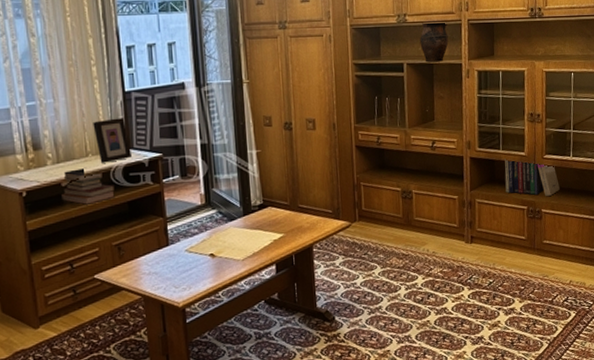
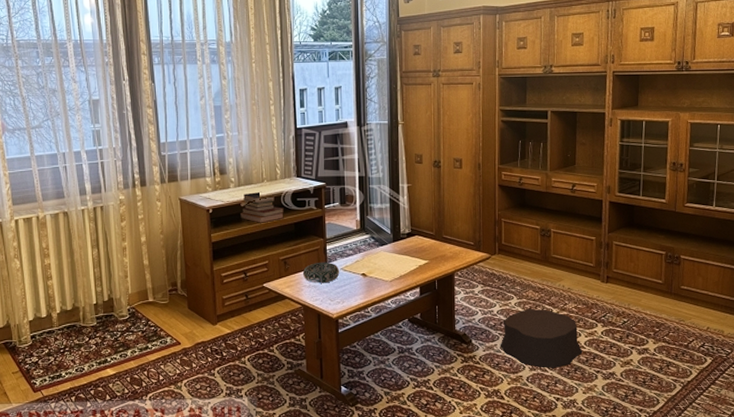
picture frame: present [93,118,133,163] -> none [269,150,300,188]
decorative bowl: none [140,244,184,270] -> present [302,262,340,284]
pouf: none [366,276,450,339] -> present [501,308,583,368]
ceramic pot: present [420,21,449,63] -> none [565,72,593,111]
books: present [504,158,561,196] -> none [644,204,701,243]

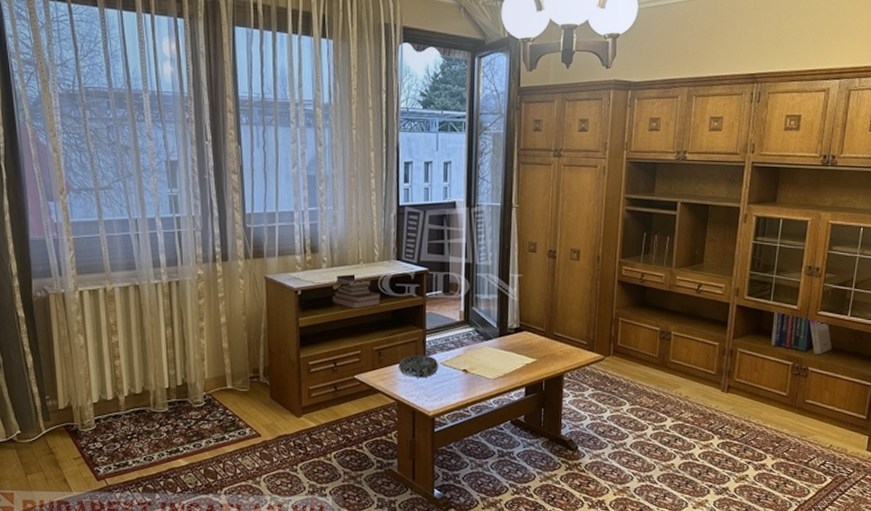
pouf: present [501,308,583,368] -> none [609,415,696,480]
books: none [644,204,701,243] -> present [771,310,833,354]

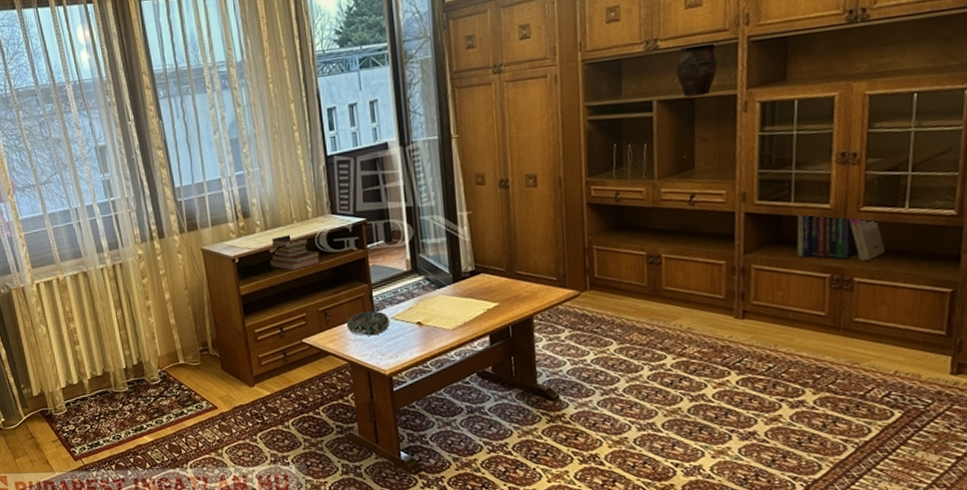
ceramic pot: none [697,160,729,204] -> present [676,41,718,97]

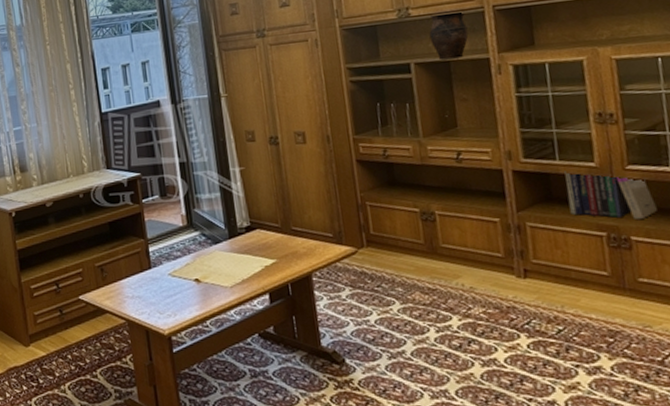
books: present [270,233,320,271] -> none [46,188,96,225]
decorative bowl: present [346,311,390,336] -> none [123,267,168,294]

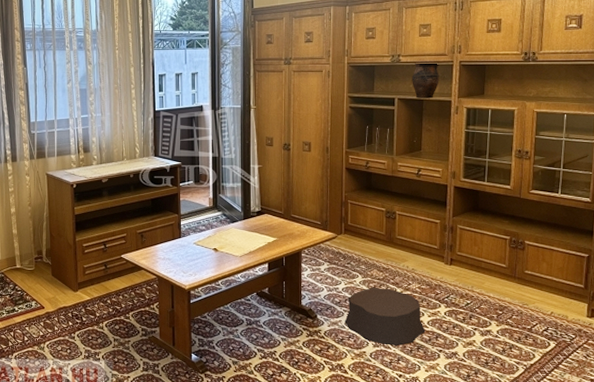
pouf: none [385,315,504,395] -> present [345,287,426,346]
books: present [564,171,659,219] -> none [488,190,546,229]

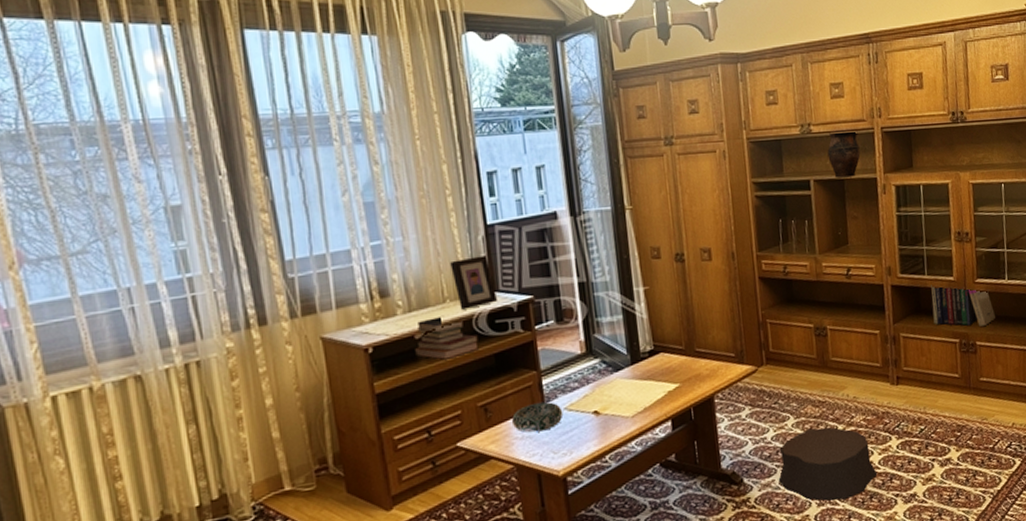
books: none [102,168,142,198] -> present [415,315,479,360]
picture frame: none [129,131,158,166] -> present [450,255,499,310]
decorative bowl: none [158,236,193,256] -> present [511,402,564,433]
books: none [488,190,546,229] -> present [931,285,996,326]

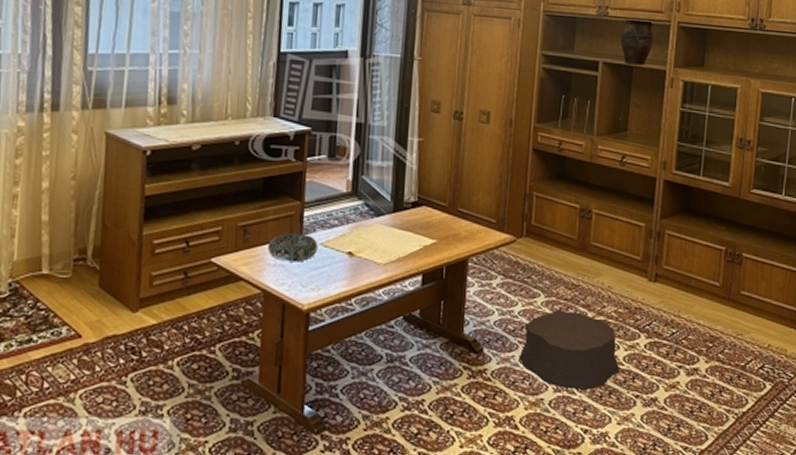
books: present [415,315,479,360] -> none [189,131,251,175]
picture frame: present [450,255,499,310] -> none [238,80,277,130]
books: present [931,285,996,326] -> none [702,187,767,238]

